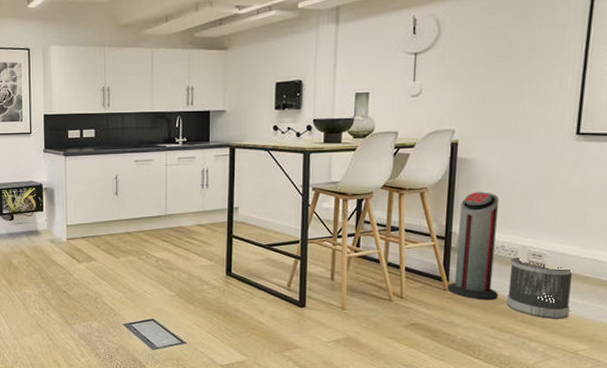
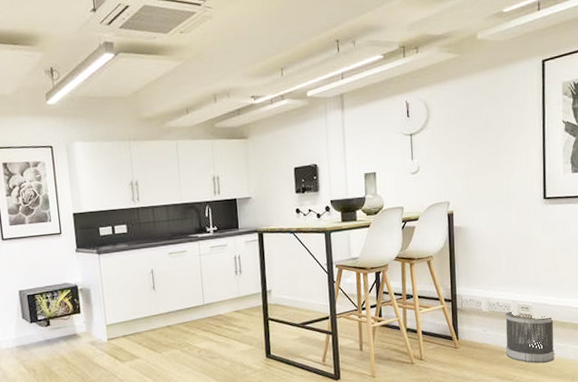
air purifier: present [447,192,500,301] -> none [457,255,499,354]

